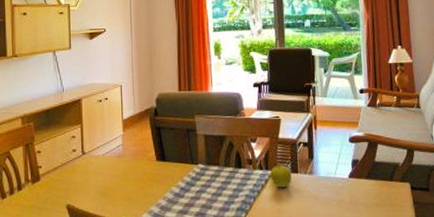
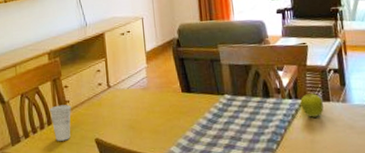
cup: none [20,170,44,207] -> present [49,104,72,141]

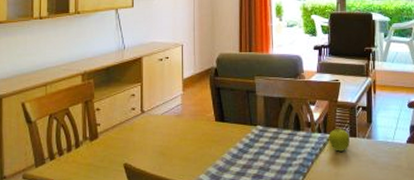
cup: present [49,104,72,141] -> none [78,128,102,164]

